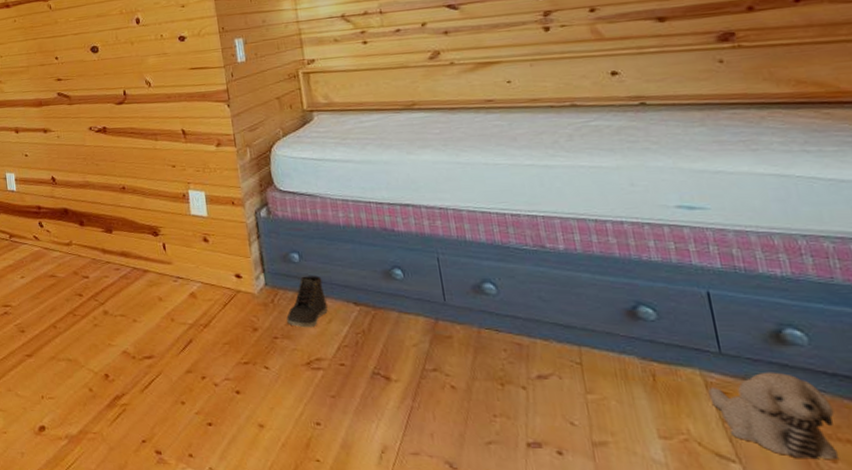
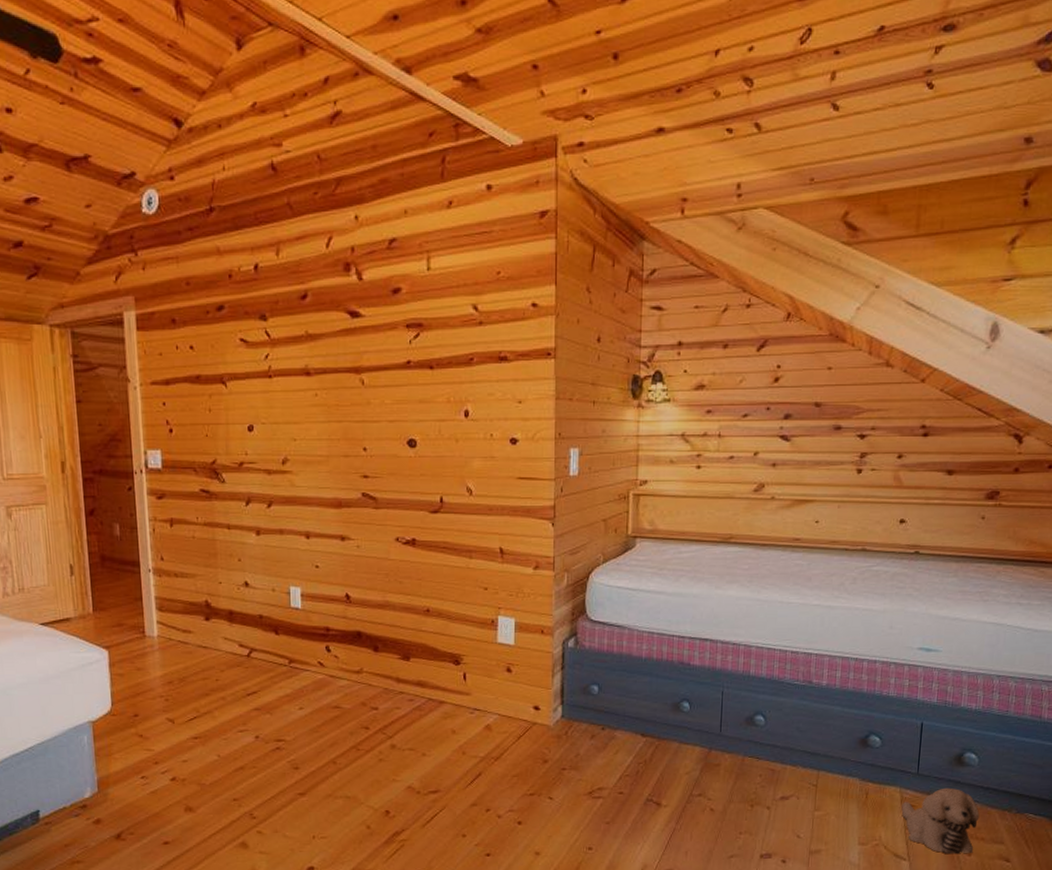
sneaker: present [286,276,328,328] -> none [577,708,617,759]

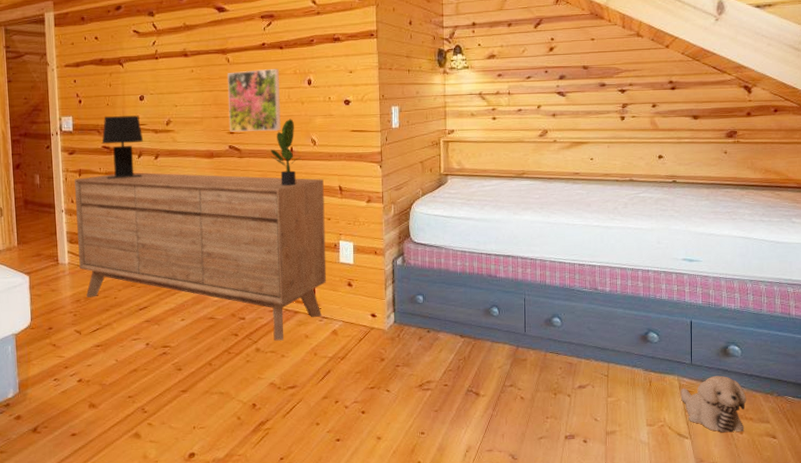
sideboard: none [163,524,481,736] -> present [74,172,327,341]
table lamp: none [200,451,253,532] -> present [102,115,144,180]
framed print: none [362,395,430,477] -> present [228,69,282,133]
potted plant: none [413,460,453,546] -> present [270,118,301,186]

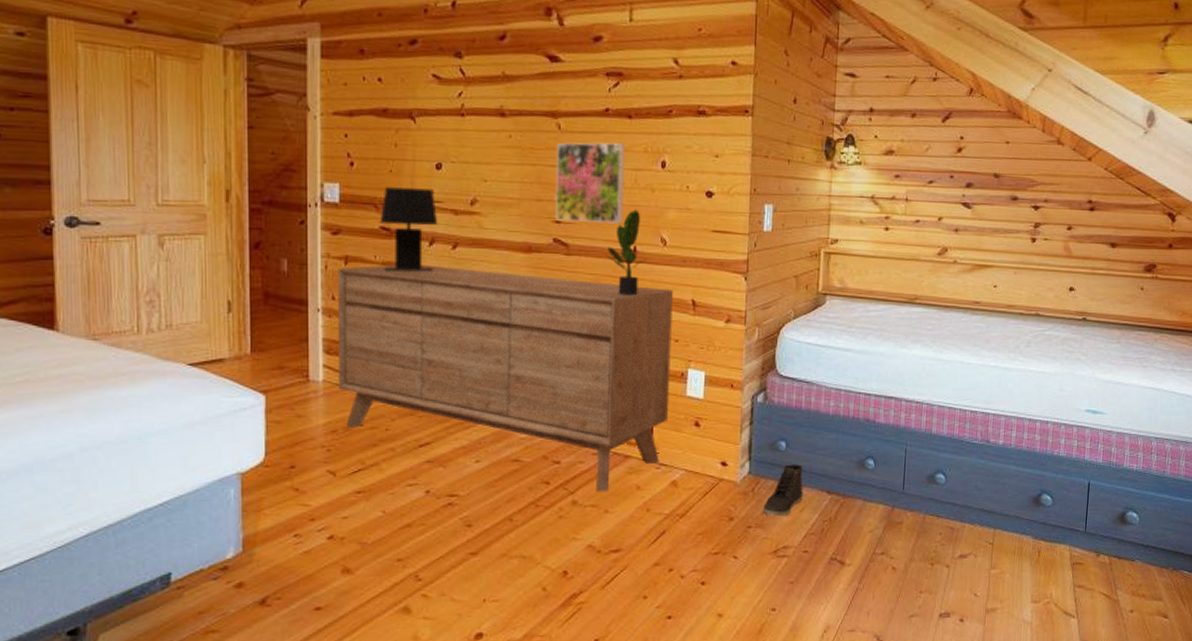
sneaker: none [408,314,440,357] -> present [763,464,803,517]
plush toy: present [680,375,747,433] -> none [1070,545,1141,611]

